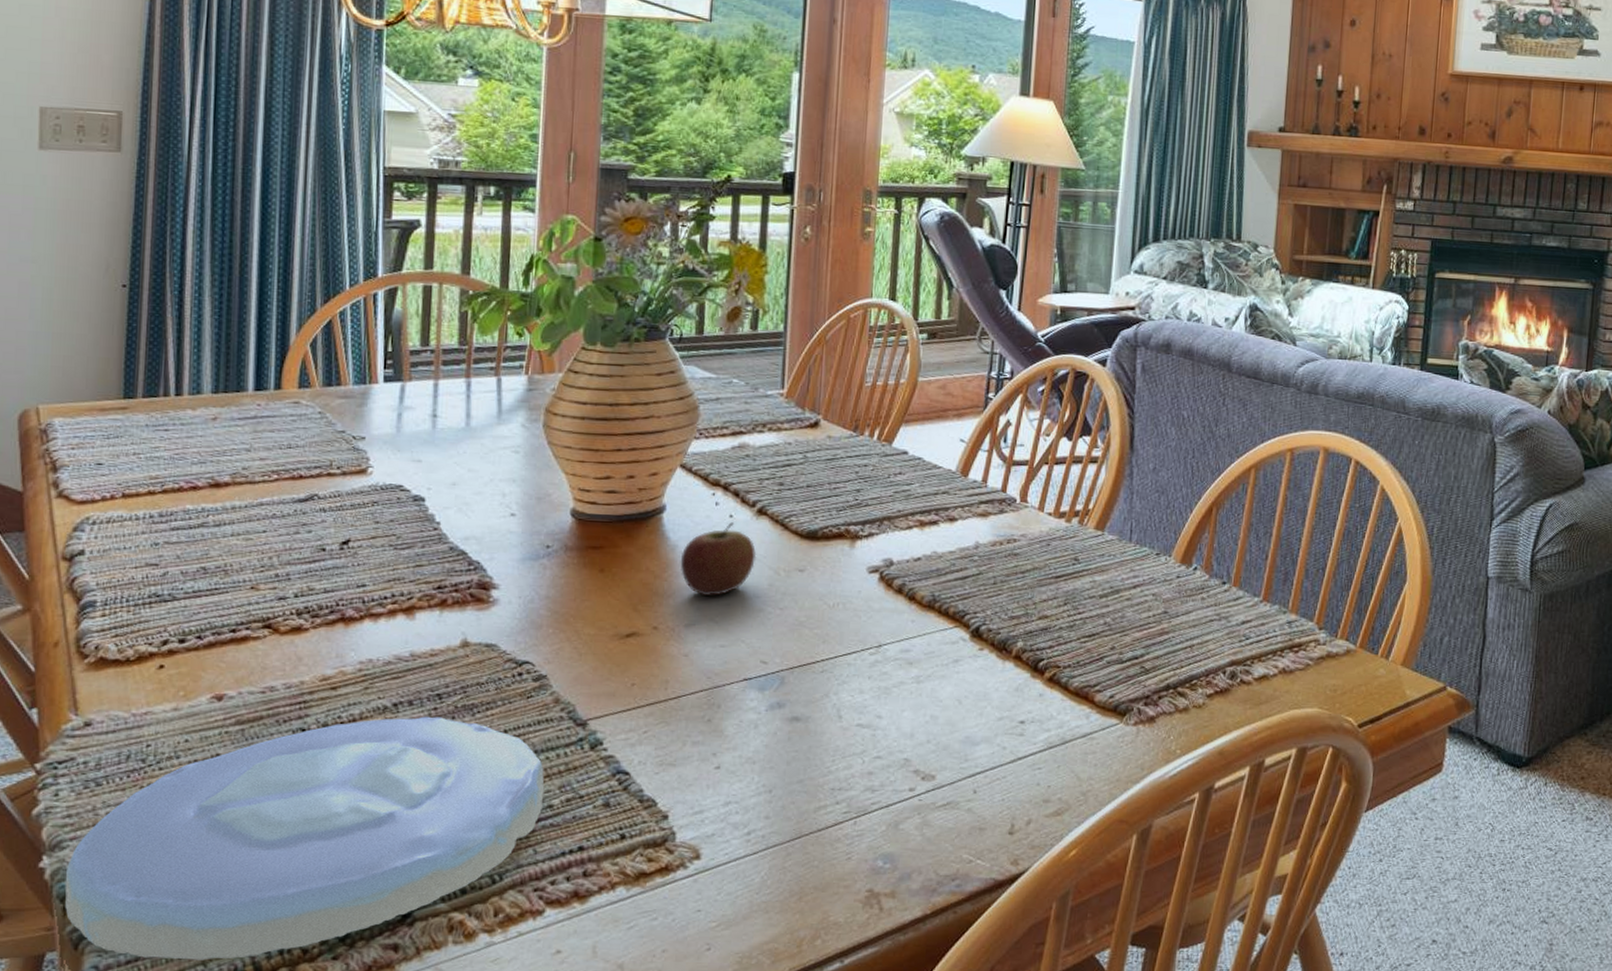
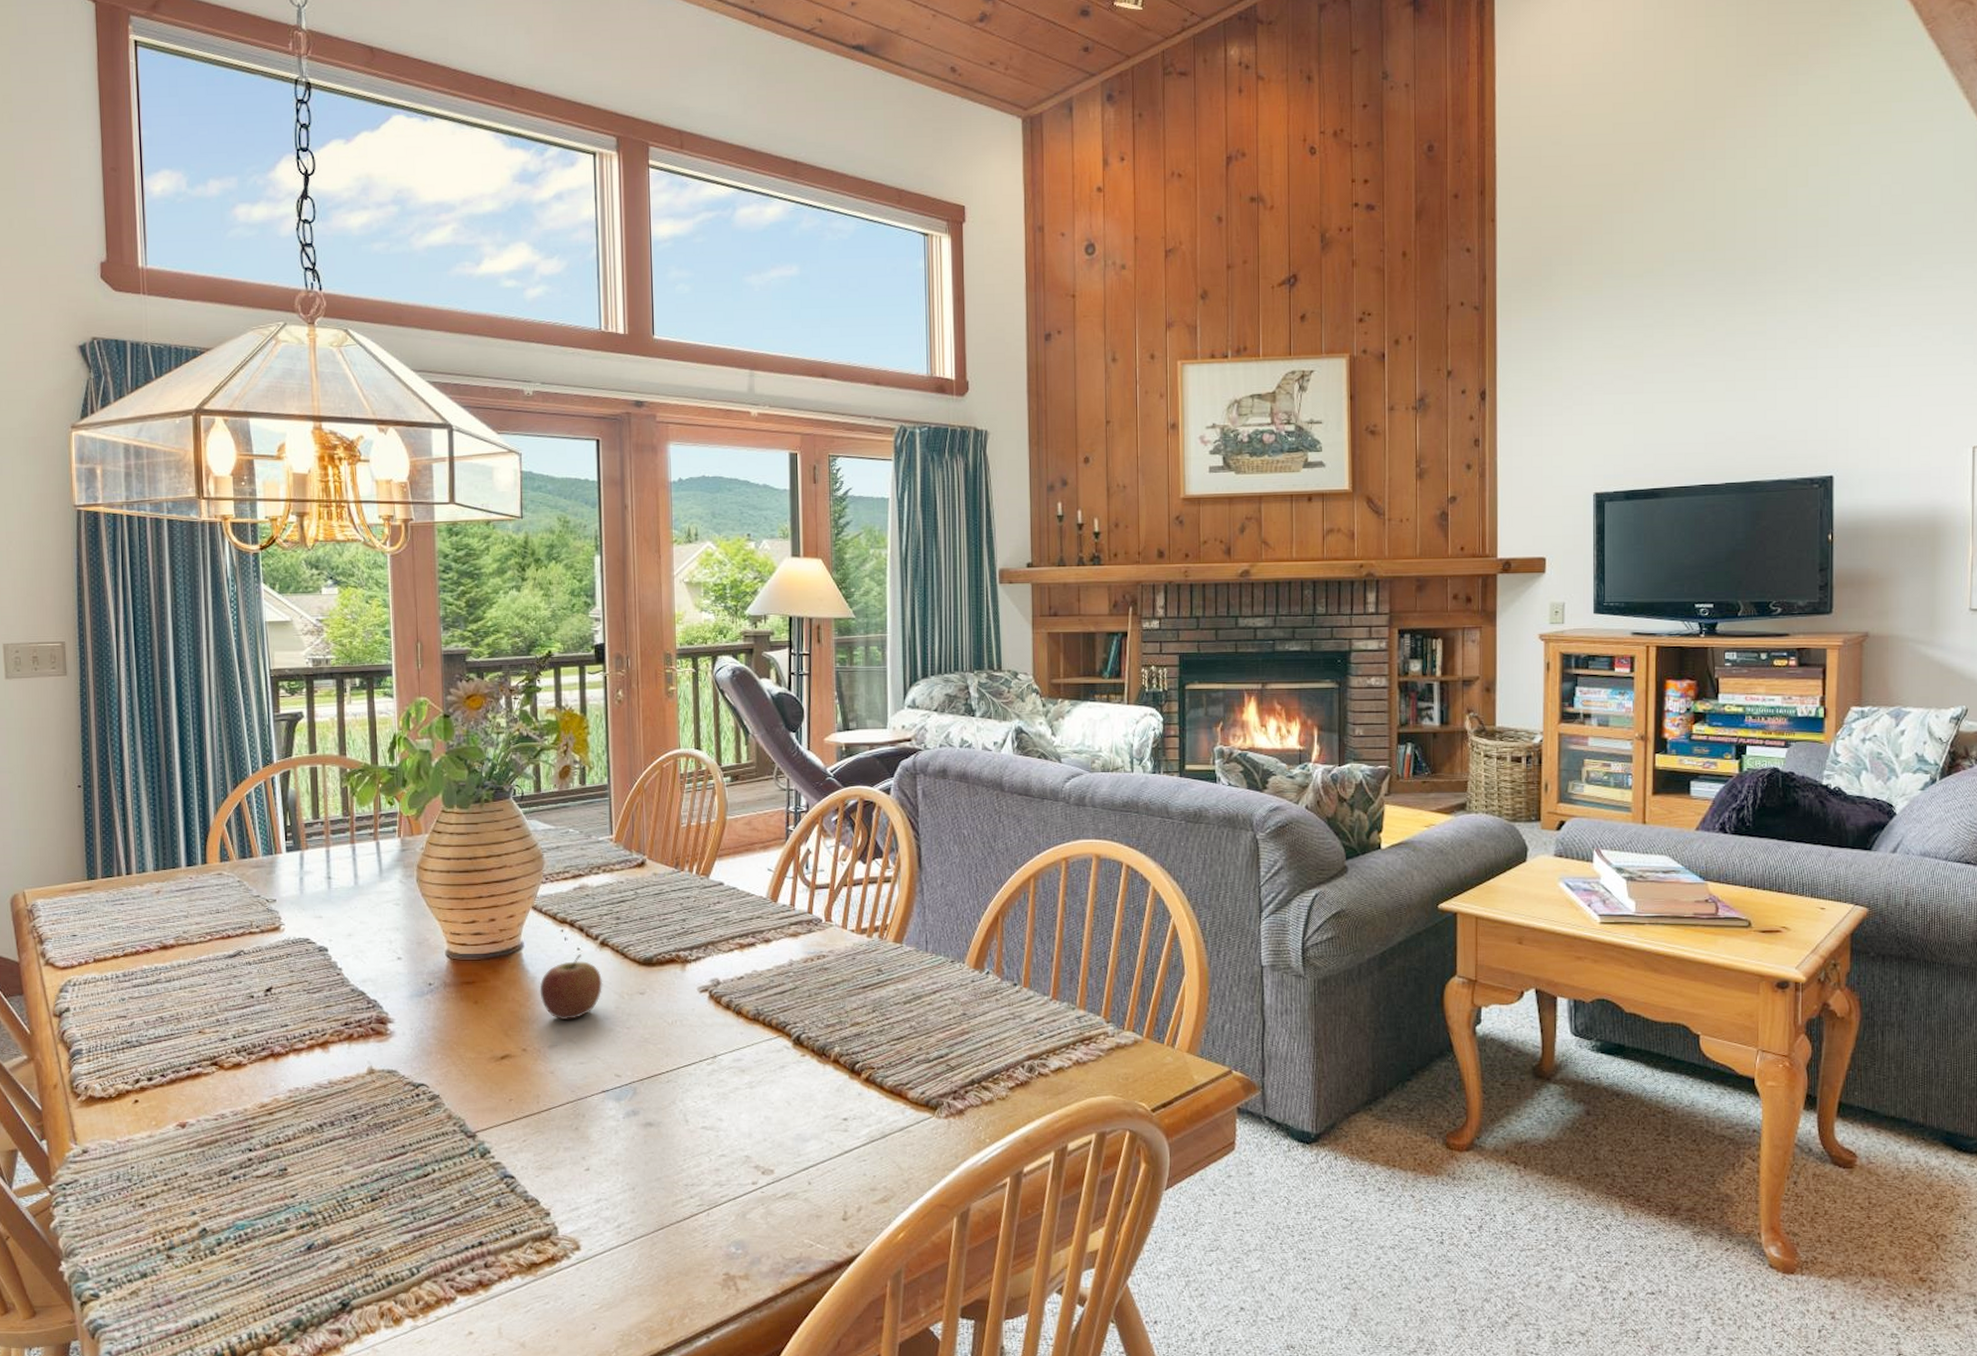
plate: present [64,716,545,960] -> none [79,1134,447,1346]

